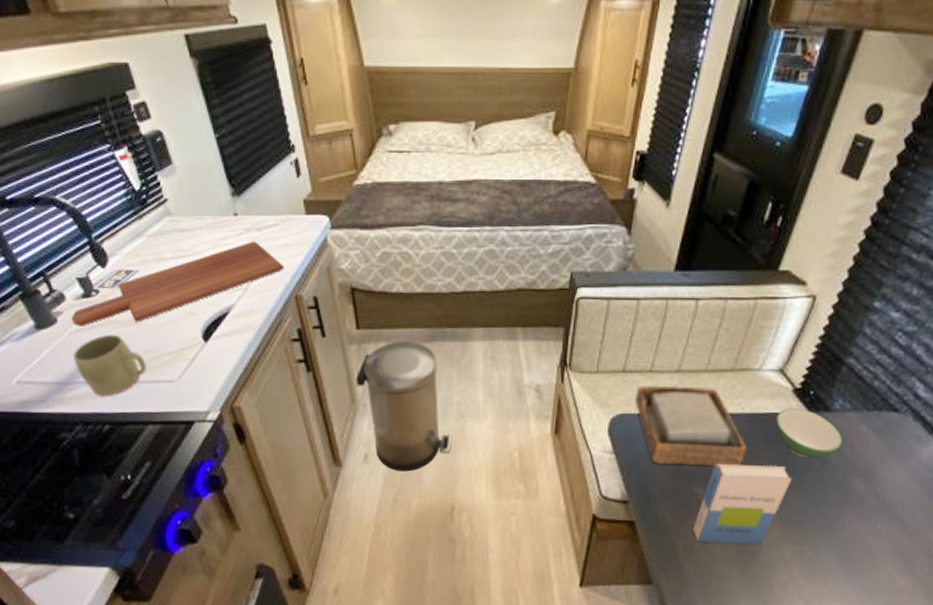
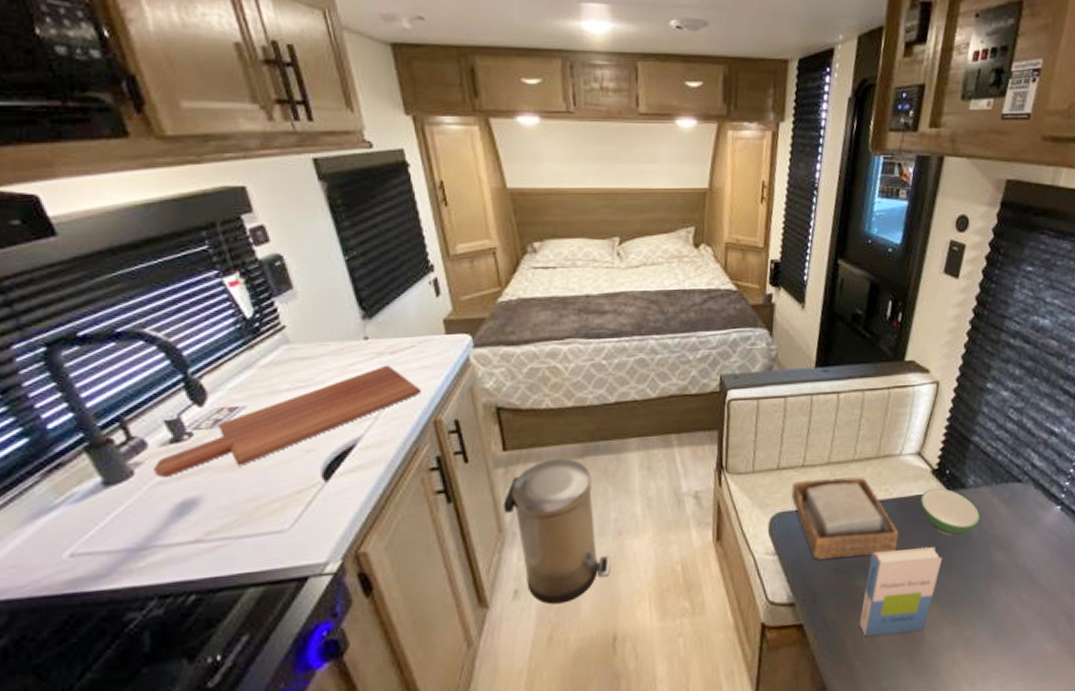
mug: present [73,334,147,397] -> none [153,482,249,561]

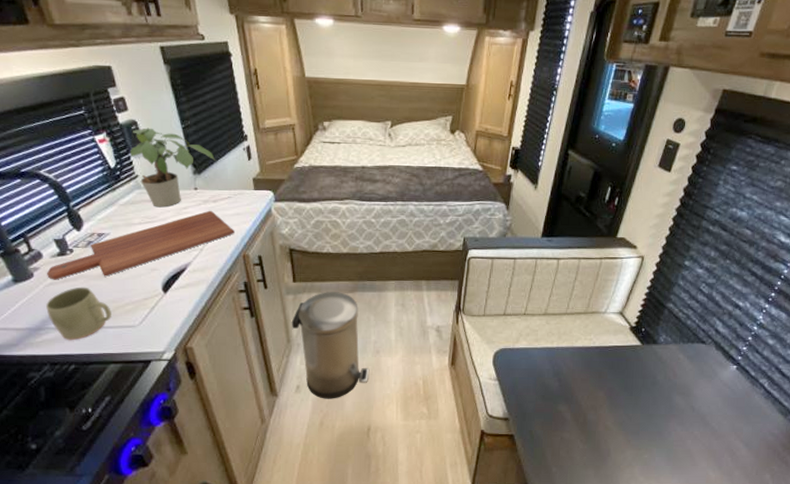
mug: none [153,482,249,561] -> present [46,286,111,341]
potted plant: none [274,262,393,367] -> present [130,128,216,208]
napkin holder: present [790,476,899,560] -> none [512,325,598,389]
book: present [859,547,943,637] -> none [558,387,632,450]
bowl: present [921,487,980,536] -> none [618,341,667,380]

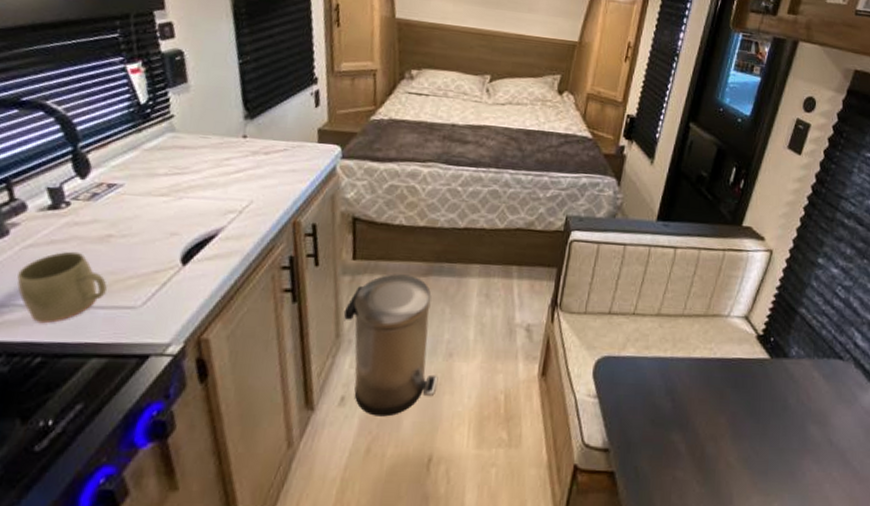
cutting board: present [46,210,234,280] -> none [27,163,287,241]
potted plant: present [130,128,216,208] -> none [168,60,275,157]

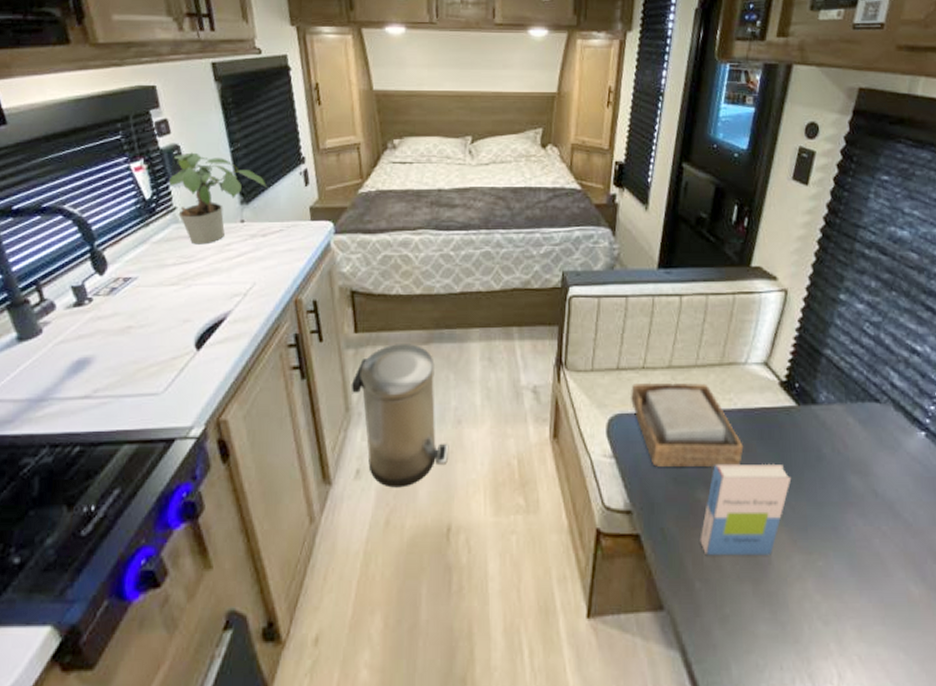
mug: present [17,251,107,324] -> none [52,344,131,415]
potted plant: none [168,60,275,157] -> present [169,152,268,245]
napkin holder: none [618,328,719,412] -> present [629,382,744,468]
book: none [669,409,759,496] -> present [700,465,792,556]

